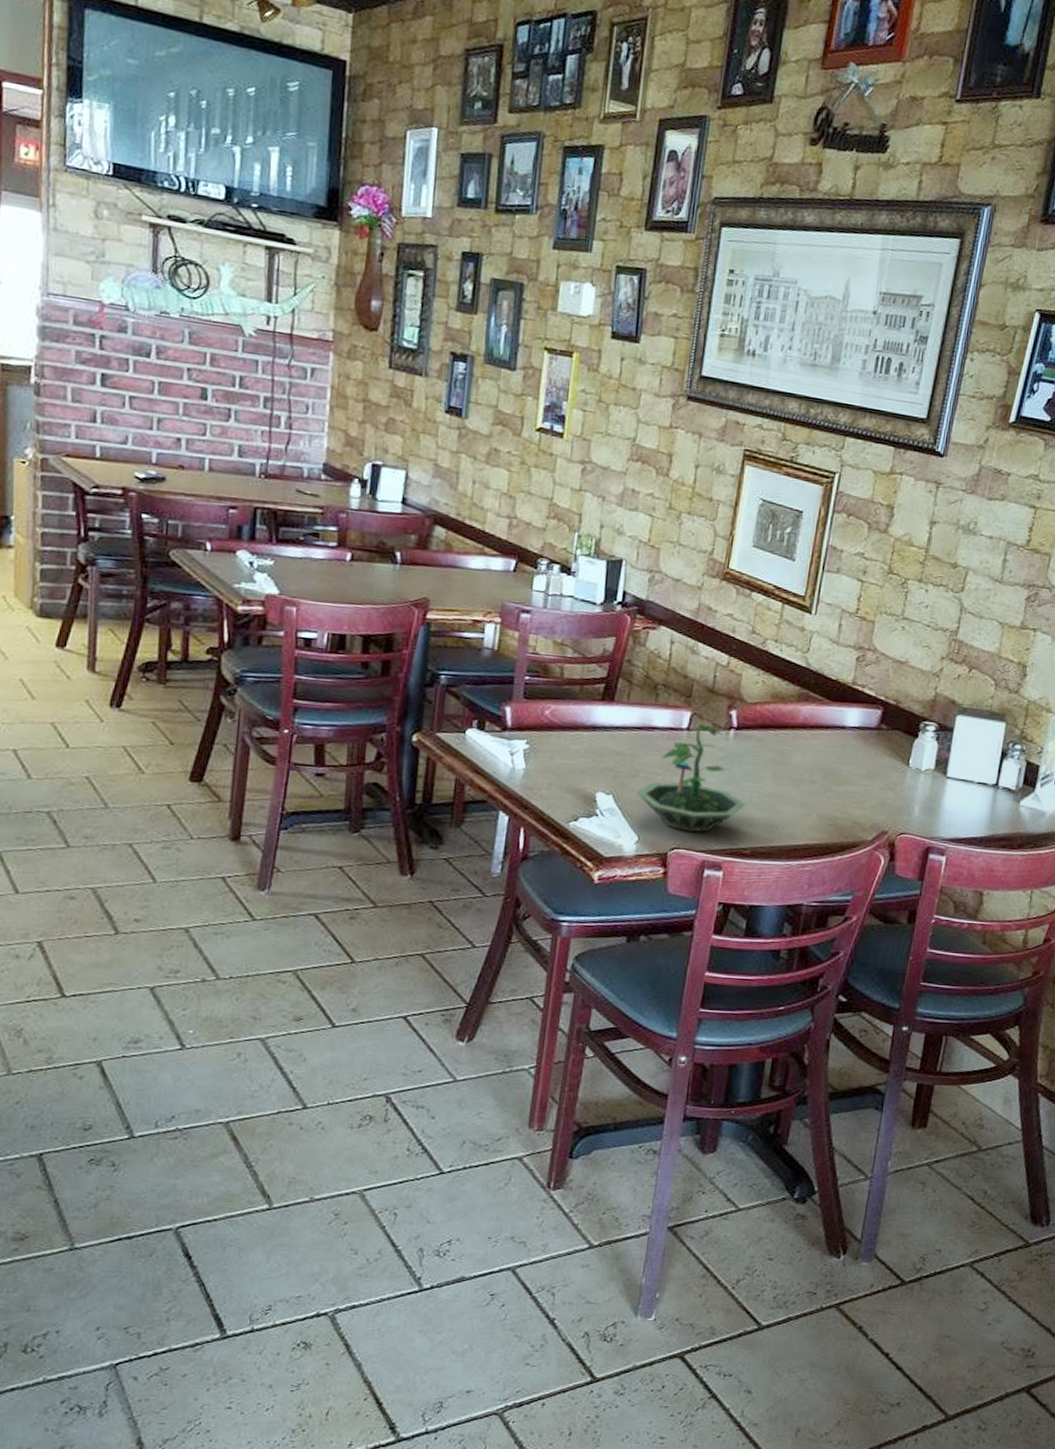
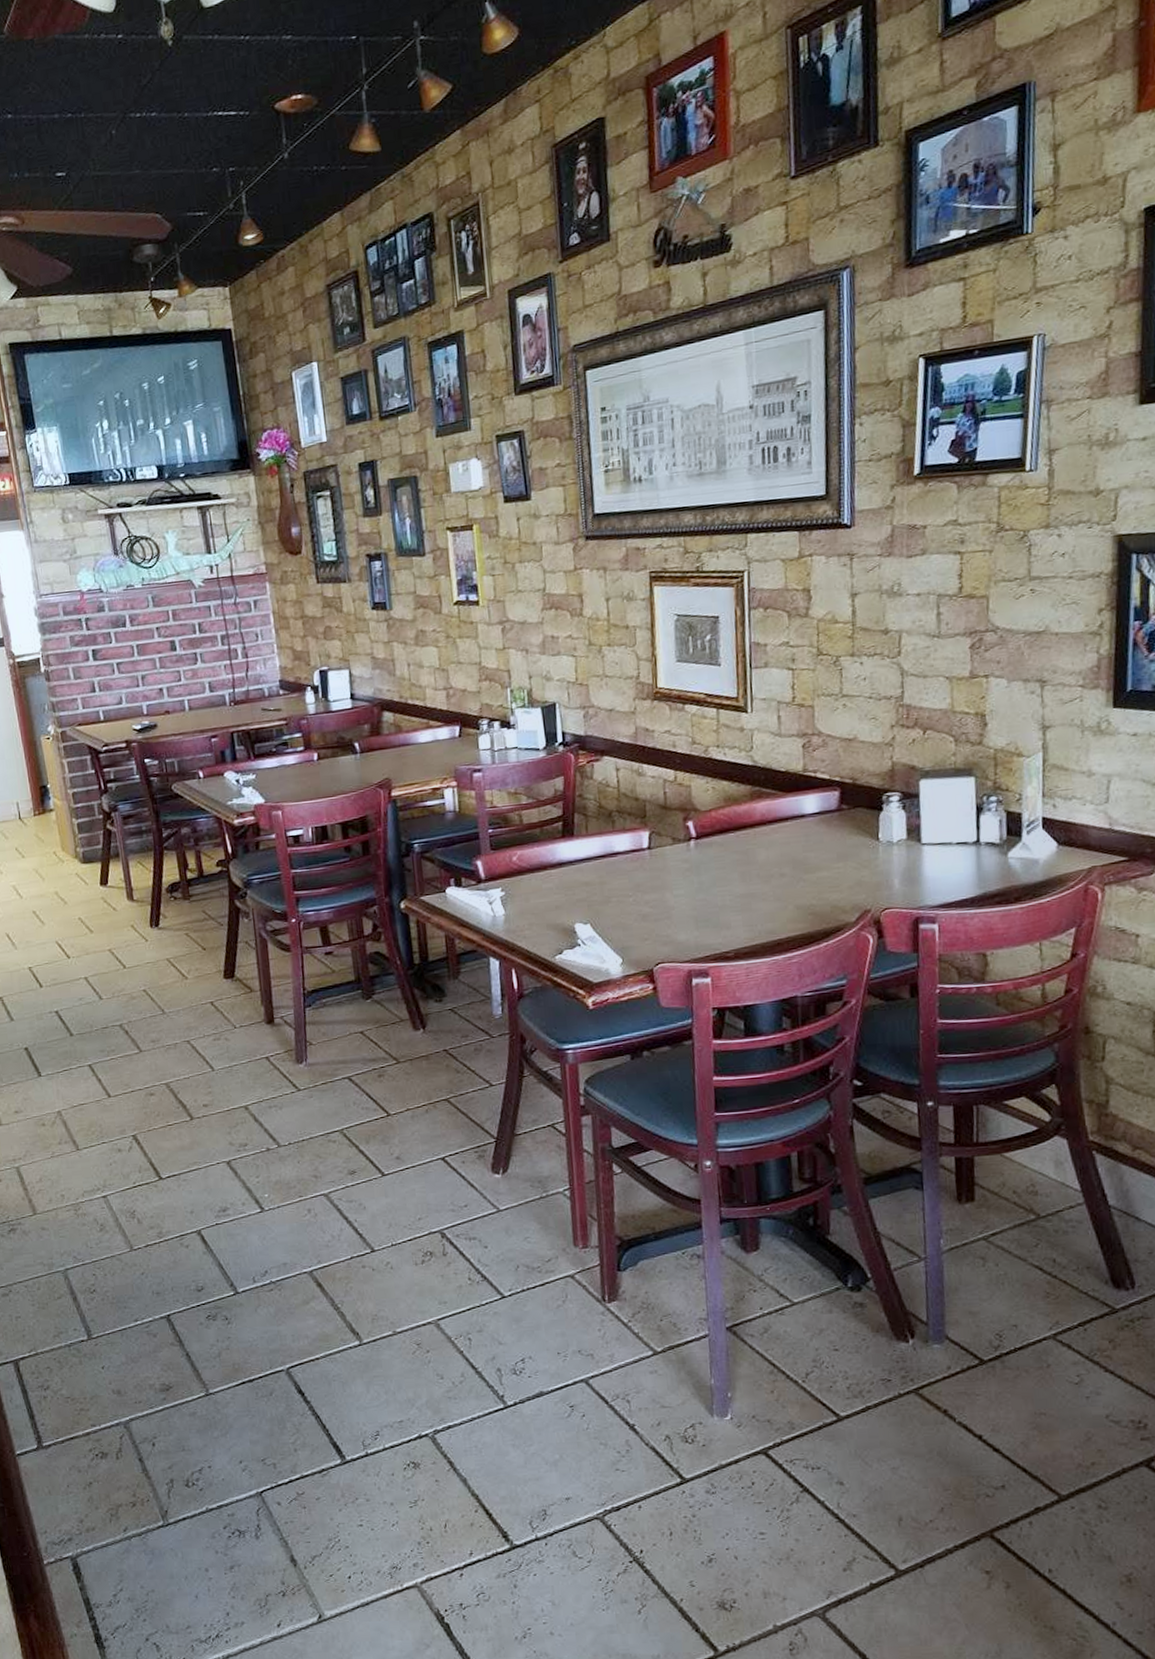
terrarium: present [636,724,746,833] -> none [611,839,720,946]

